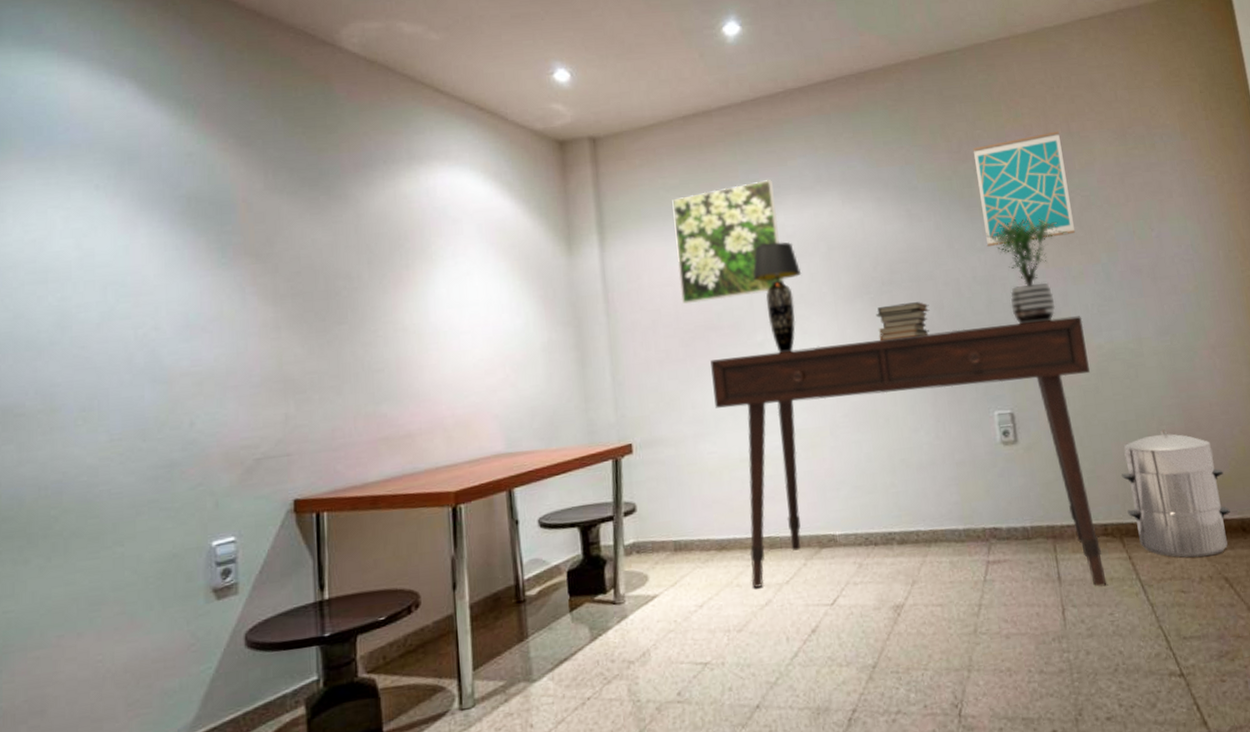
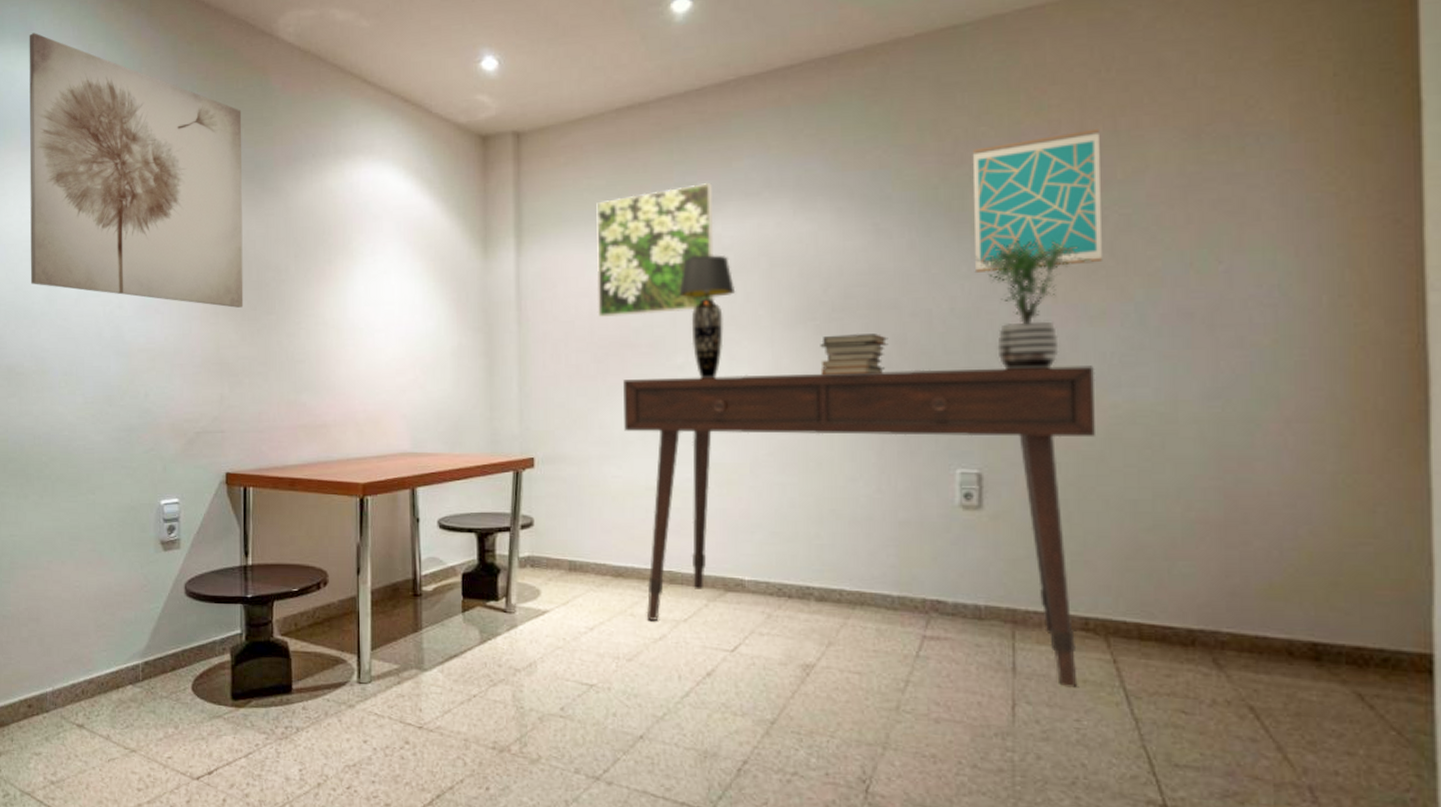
wall art: none [35,36,310,321] -> present [29,33,244,308]
waste bin: present [1121,429,1230,558] -> none [1118,516,1274,678]

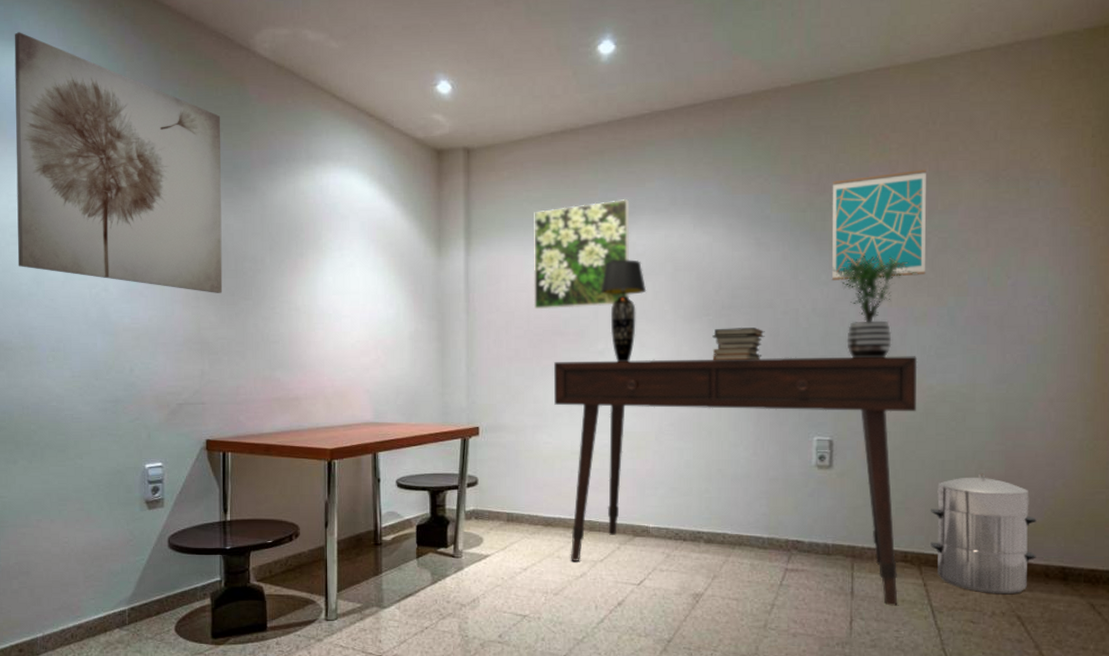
waste bin: none [1118,516,1274,678] -> present [930,473,1037,595]

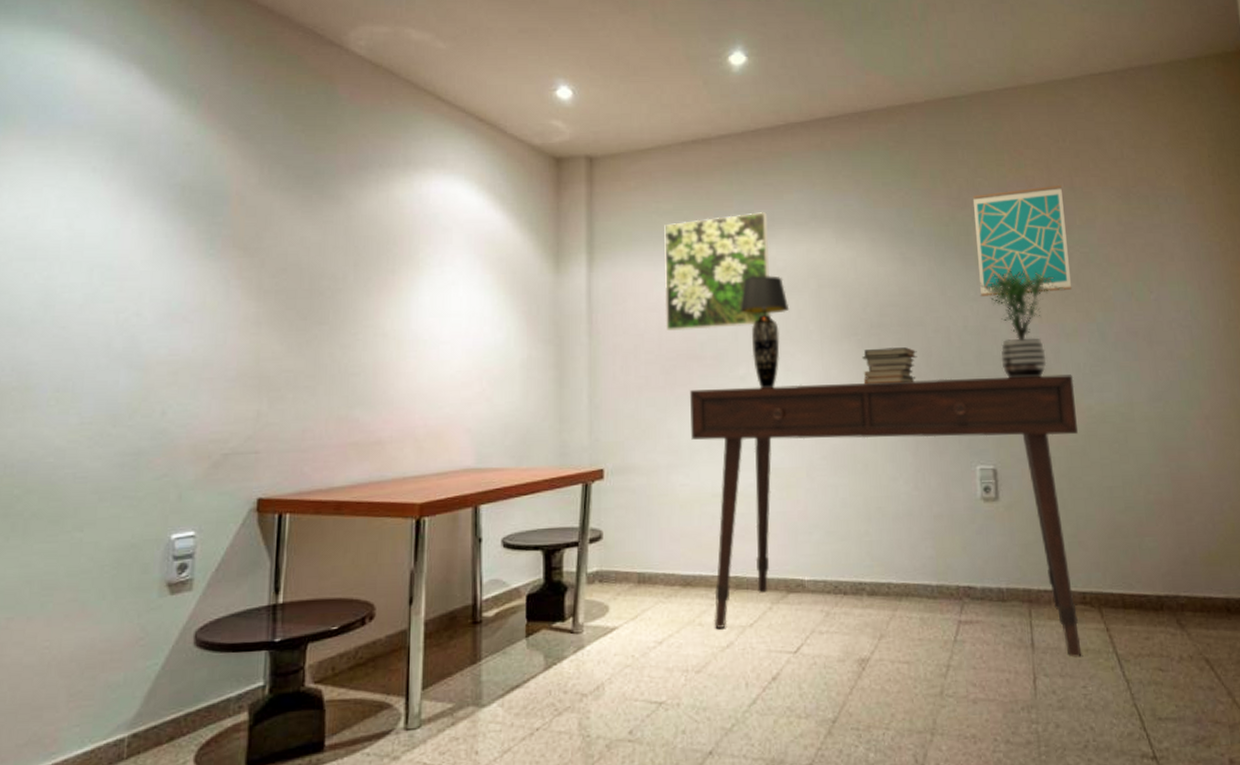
wall art: present [14,32,223,293] -> none [21,17,303,317]
waste bin: present [930,473,1037,595] -> none [1103,499,1215,635]

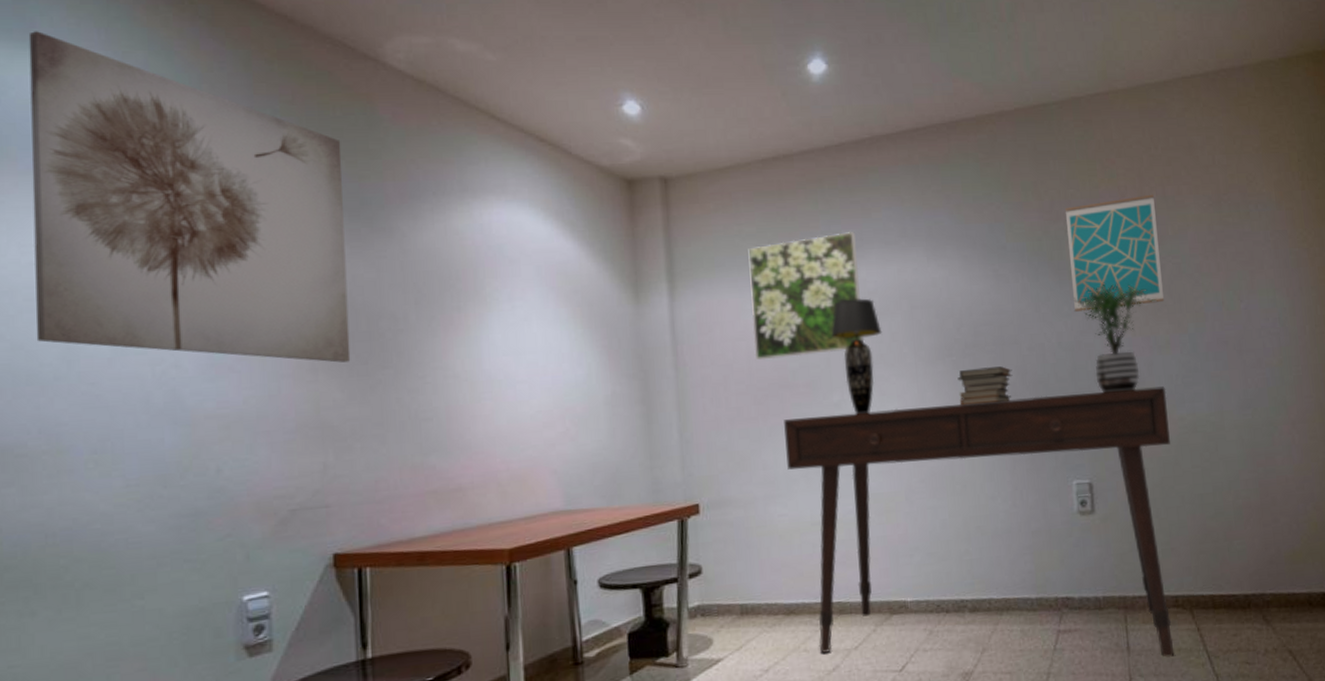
wall art: none [21,17,303,317] -> present [28,31,351,363]

